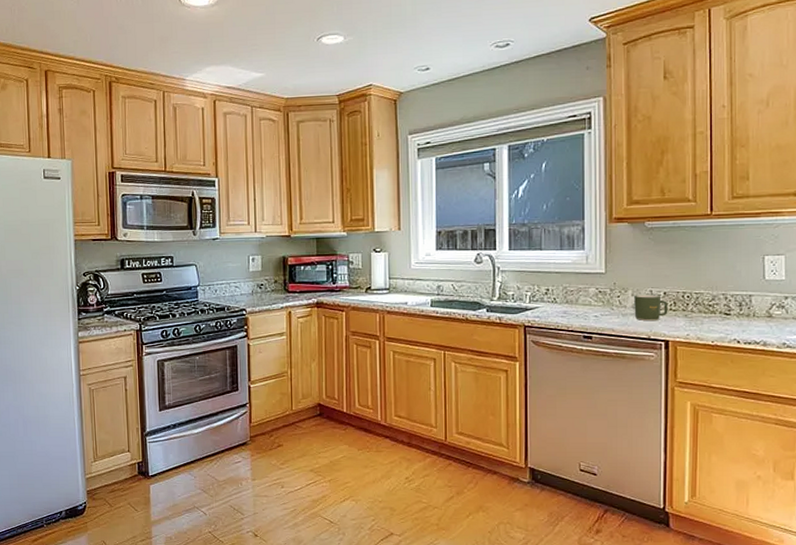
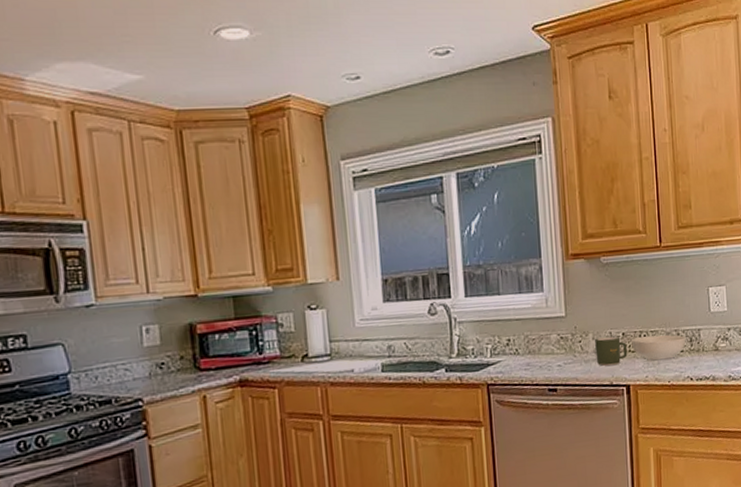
bowl: none [672,297,736,321] -> present [630,334,687,361]

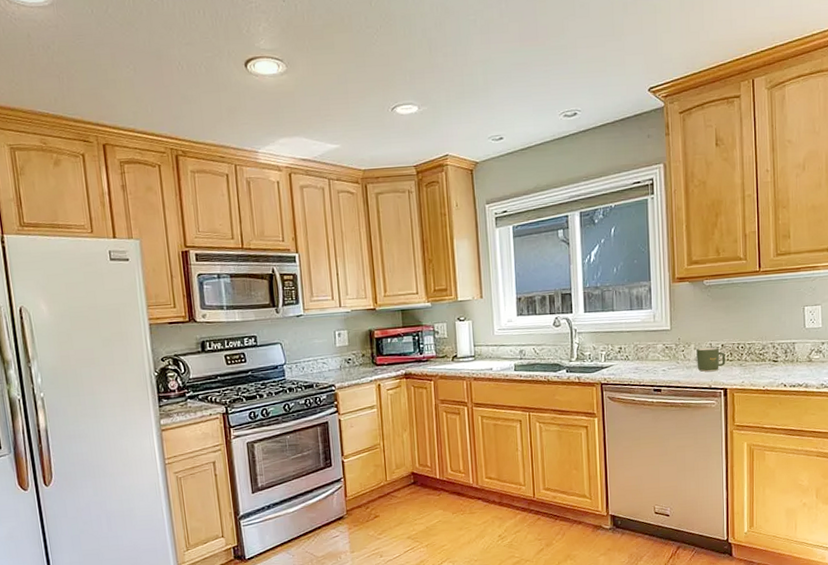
bowl: present [630,334,687,361] -> none [729,346,782,369]

